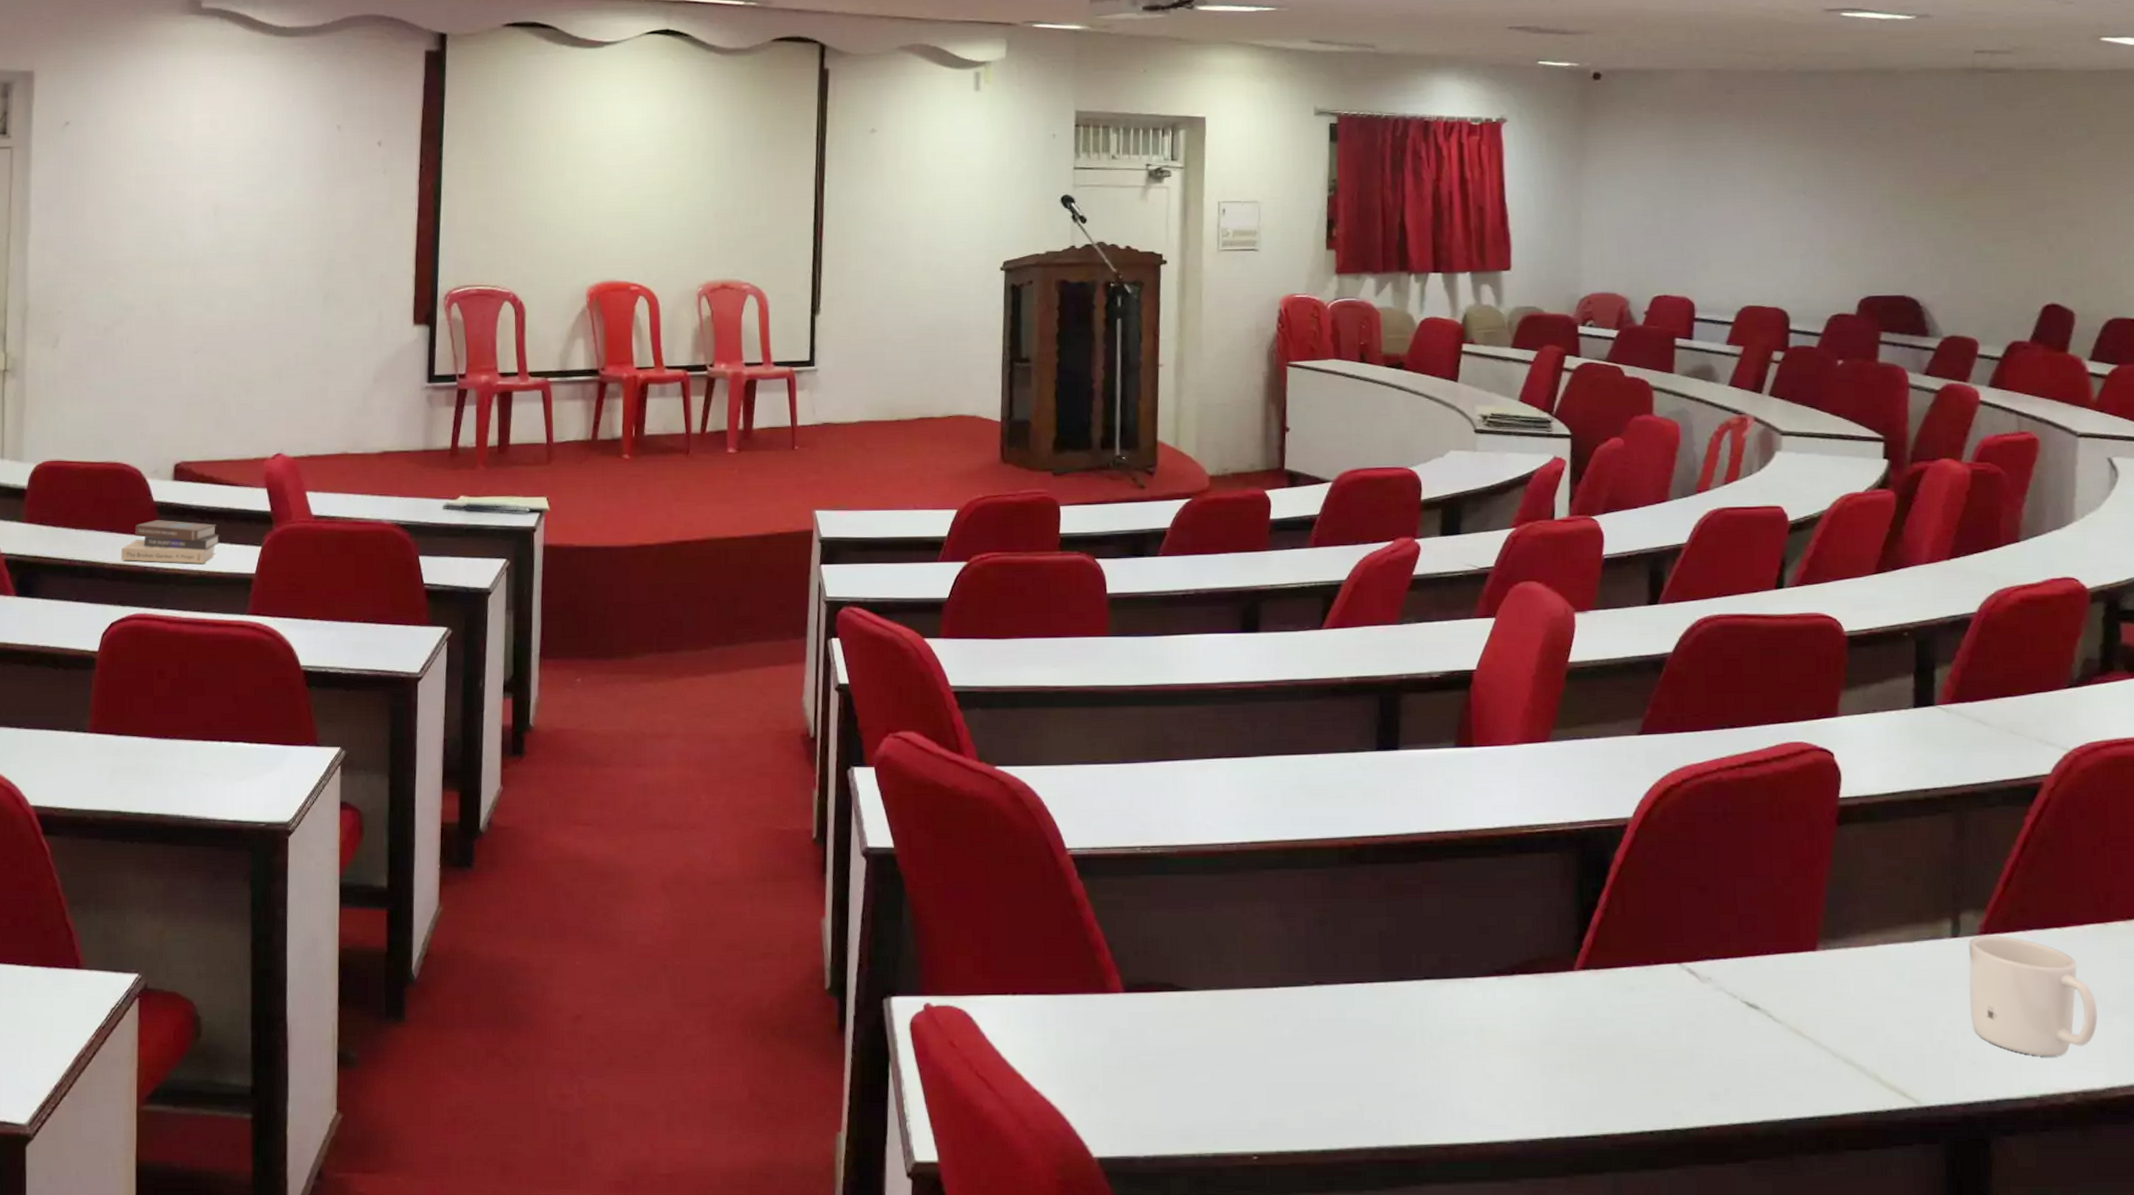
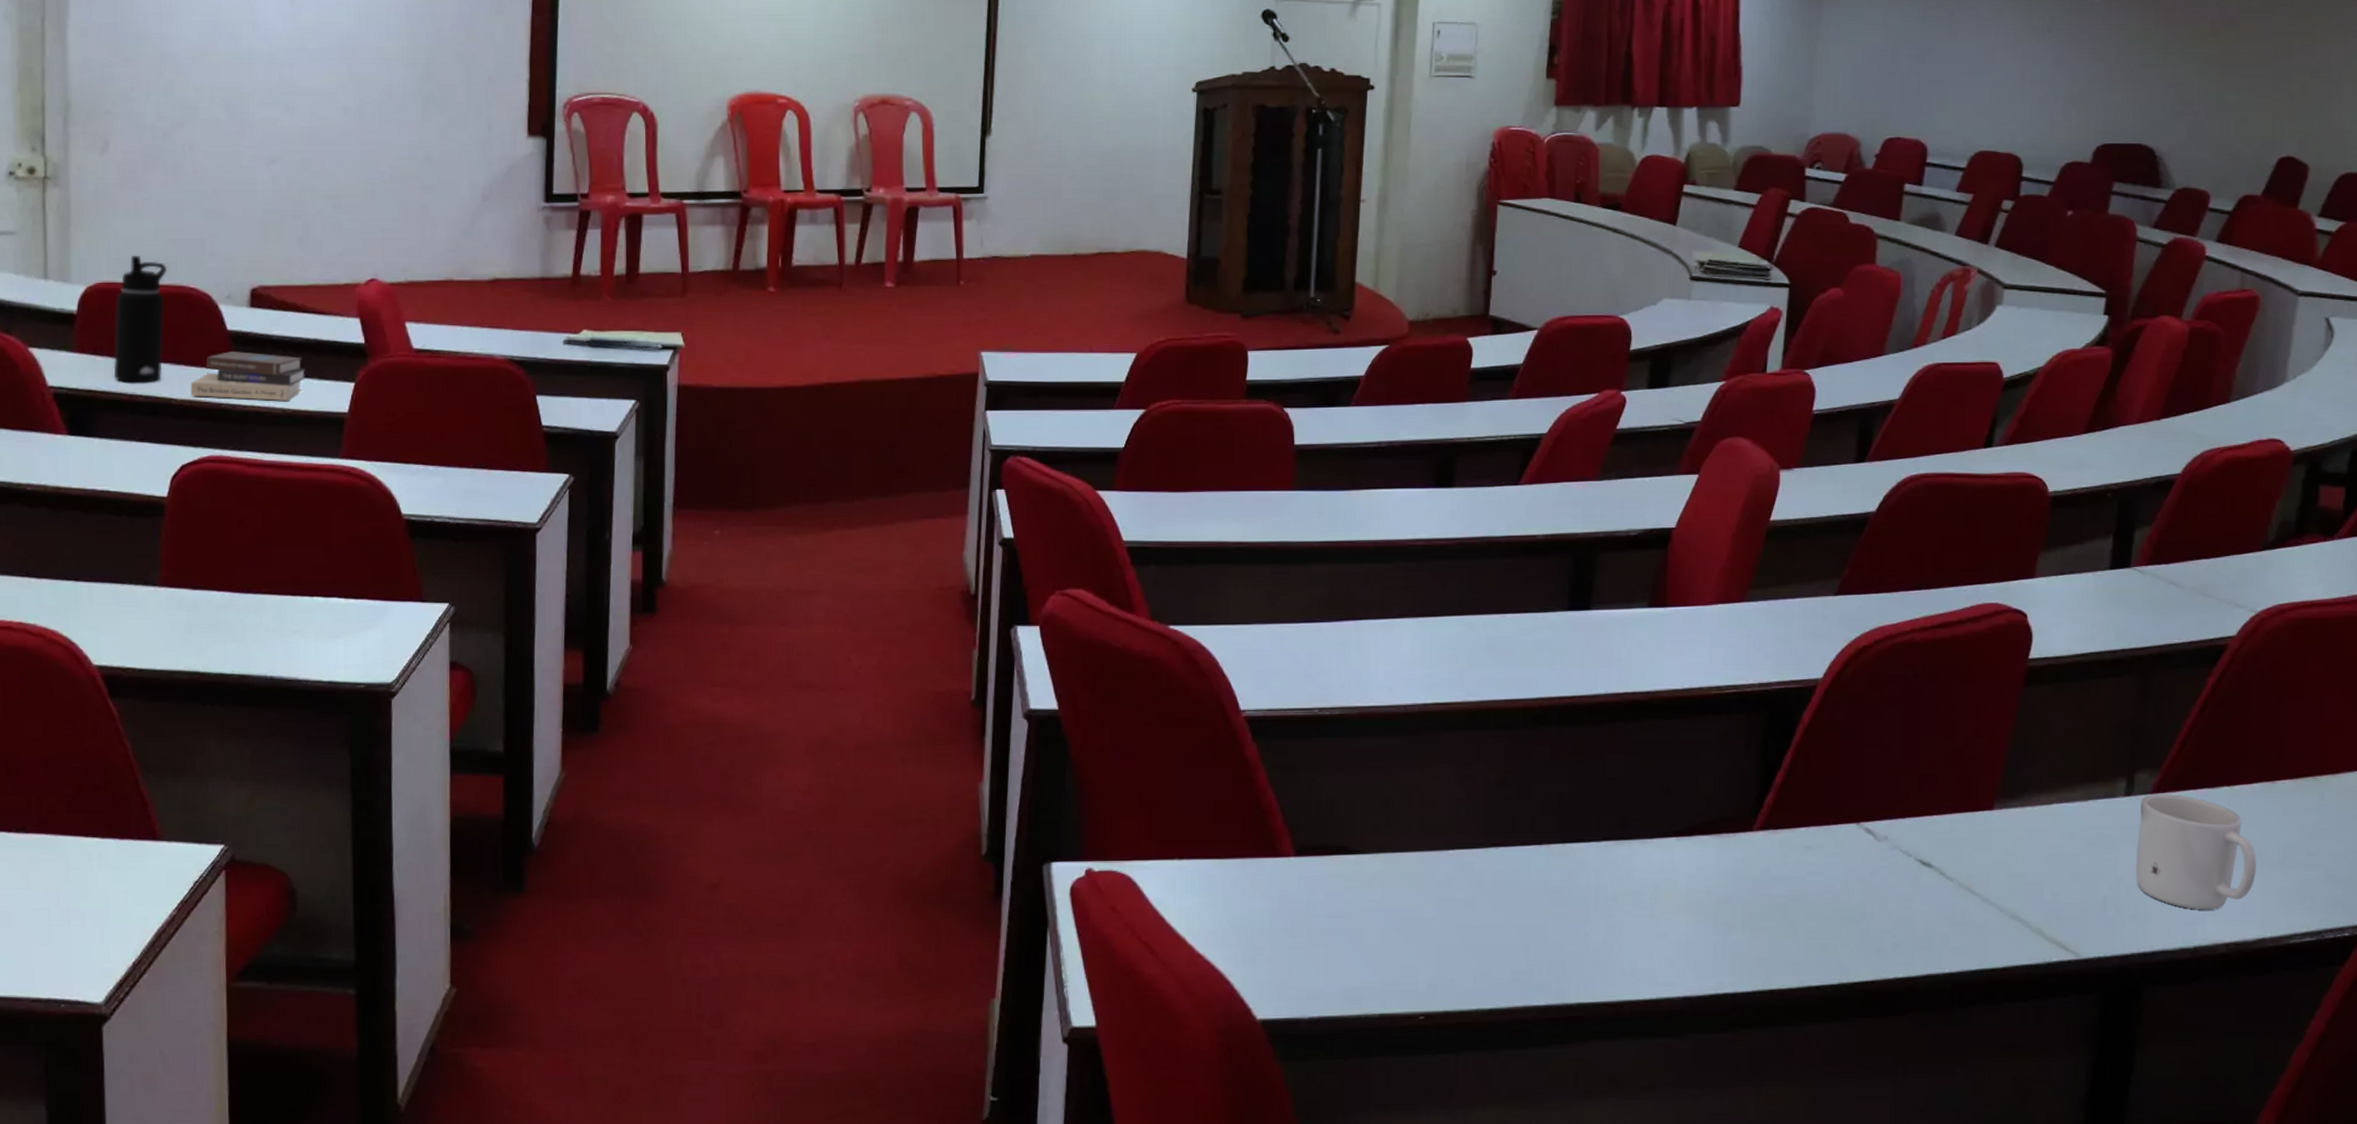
water bottle: none [56,436,105,550] -> present [113,255,168,383]

